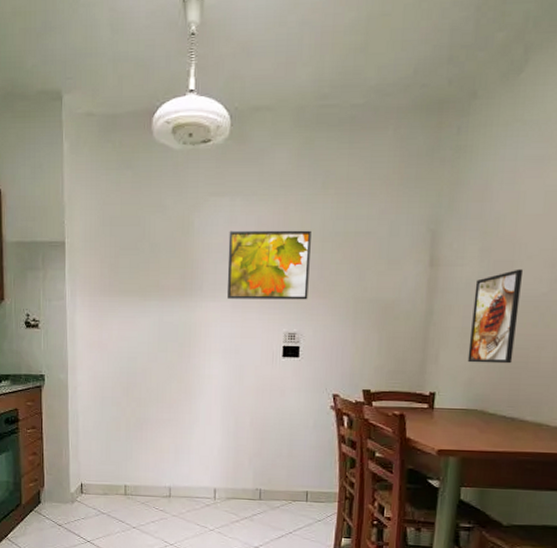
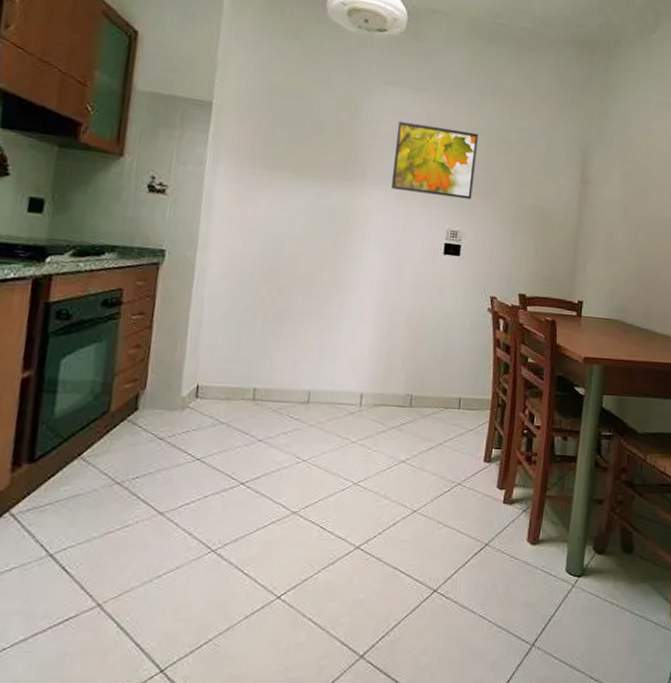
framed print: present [467,269,524,364] -> none [610,195,655,279]

